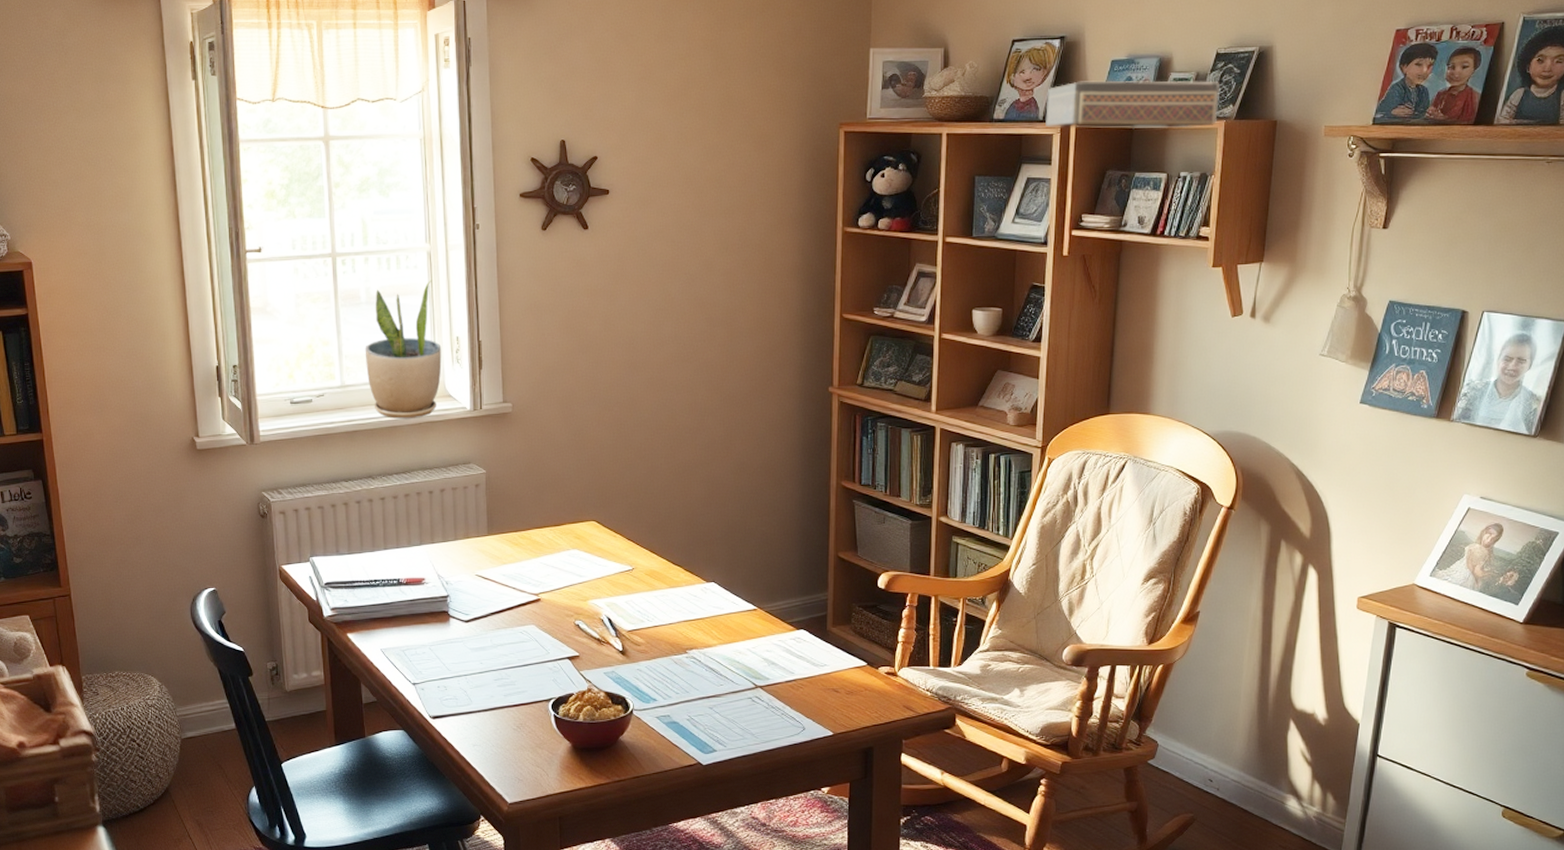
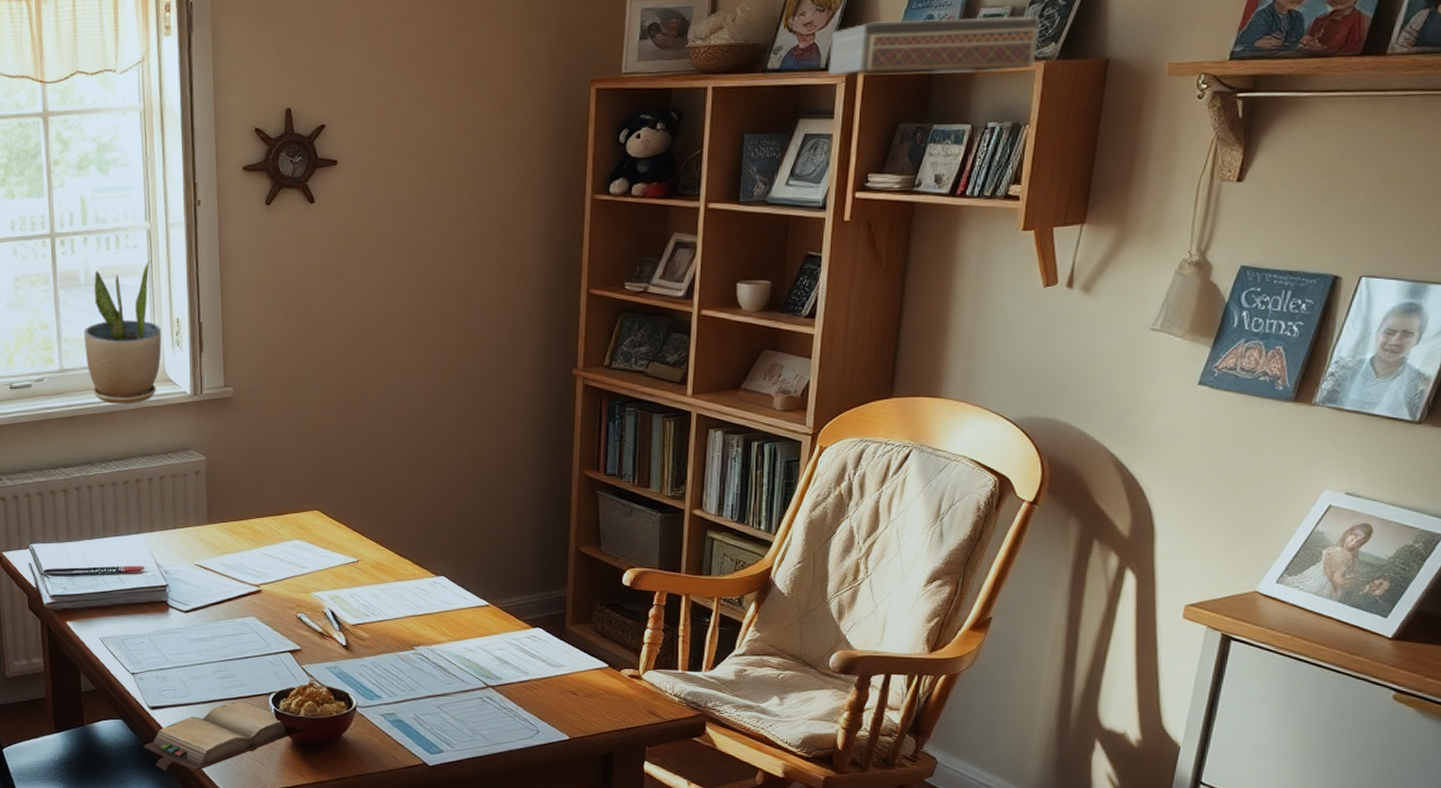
hardback book: none [424,707,583,779] -> present [143,700,304,772]

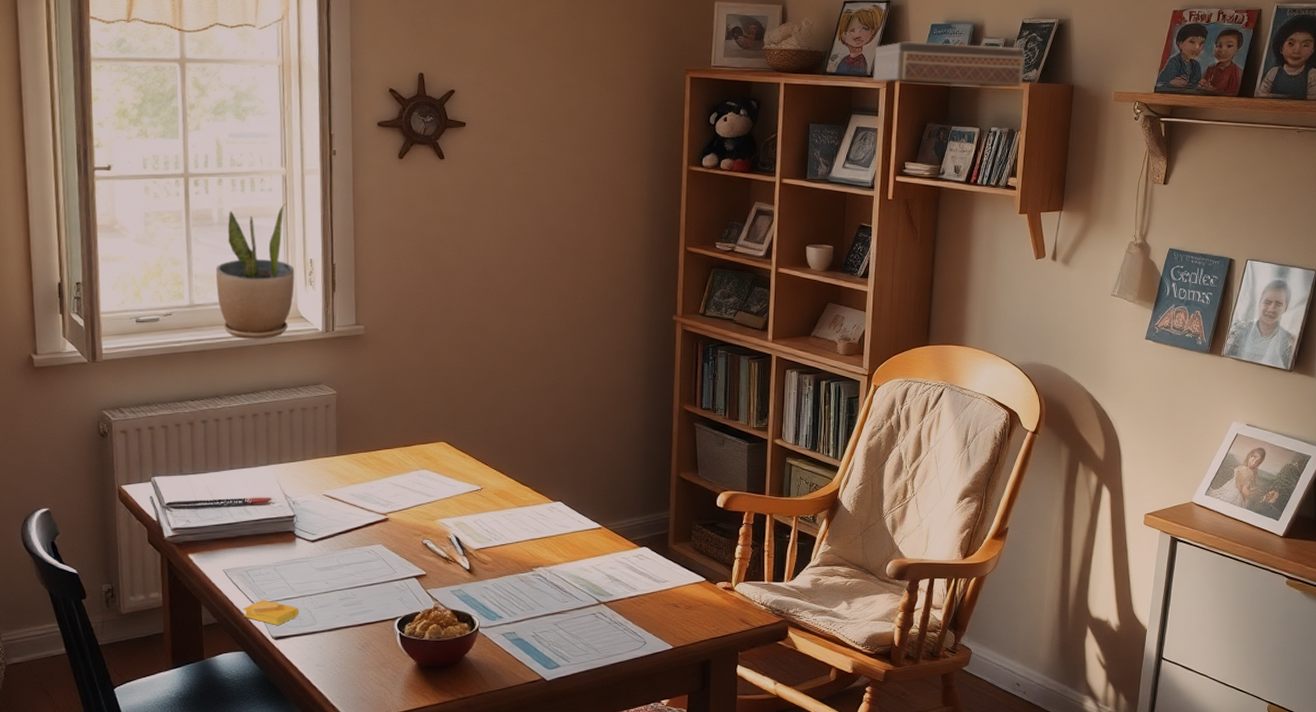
sticky notes: none [119,669,174,696] -> present [242,600,299,626]
hardback book: present [143,700,304,772] -> none [265,626,428,700]

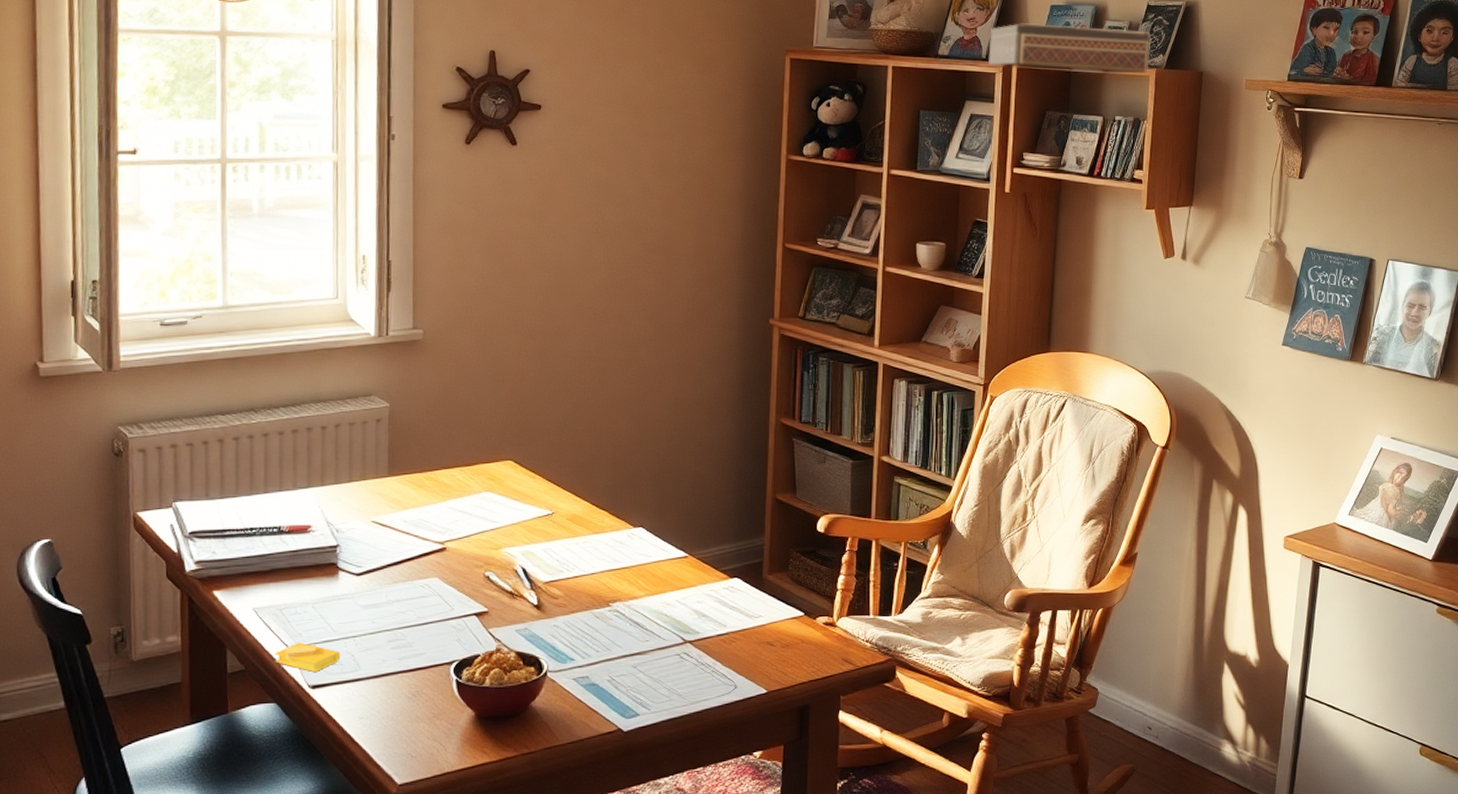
potted plant: present [215,203,295,340] -> none [254,192,345,346]

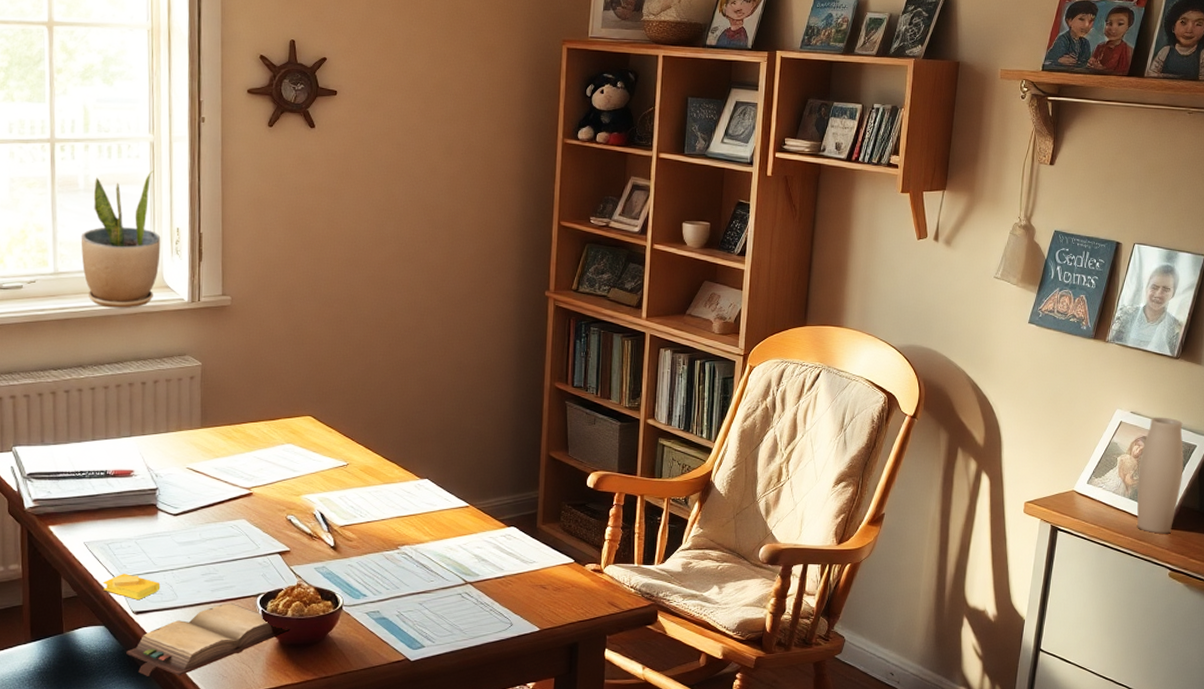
potted plant: none [254,192,345,346] -> present [80,170,161,309]
hardback book: none [299,672,489,759] -> present [125,602,291,676]
decorative box: present [988,23,1150,74] -> none [754,14,910,64]
vase: none [1401,442,1448,567] -> present [1137,417,1184,534]

